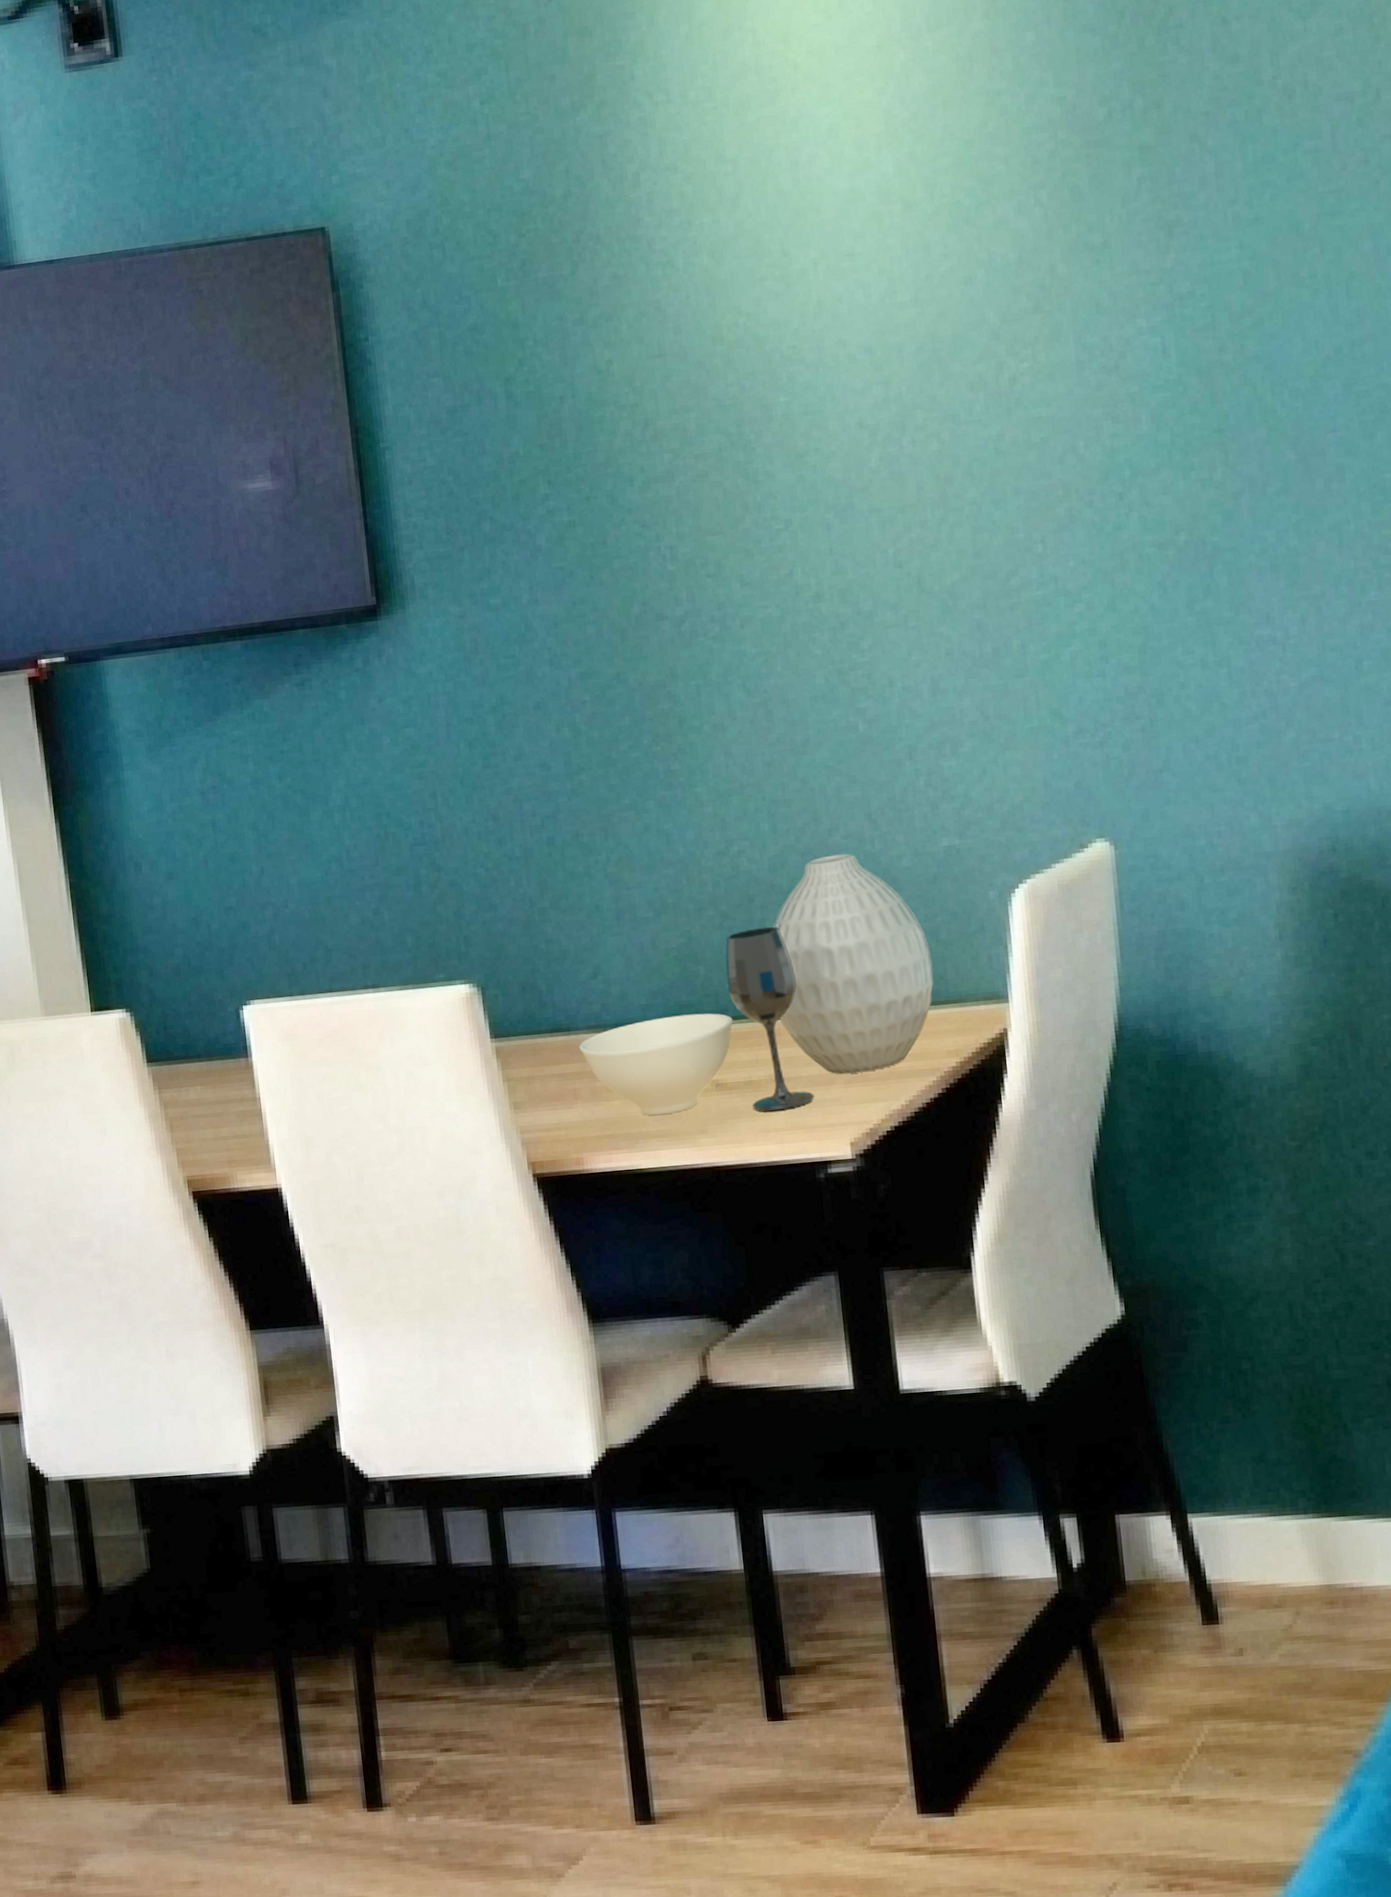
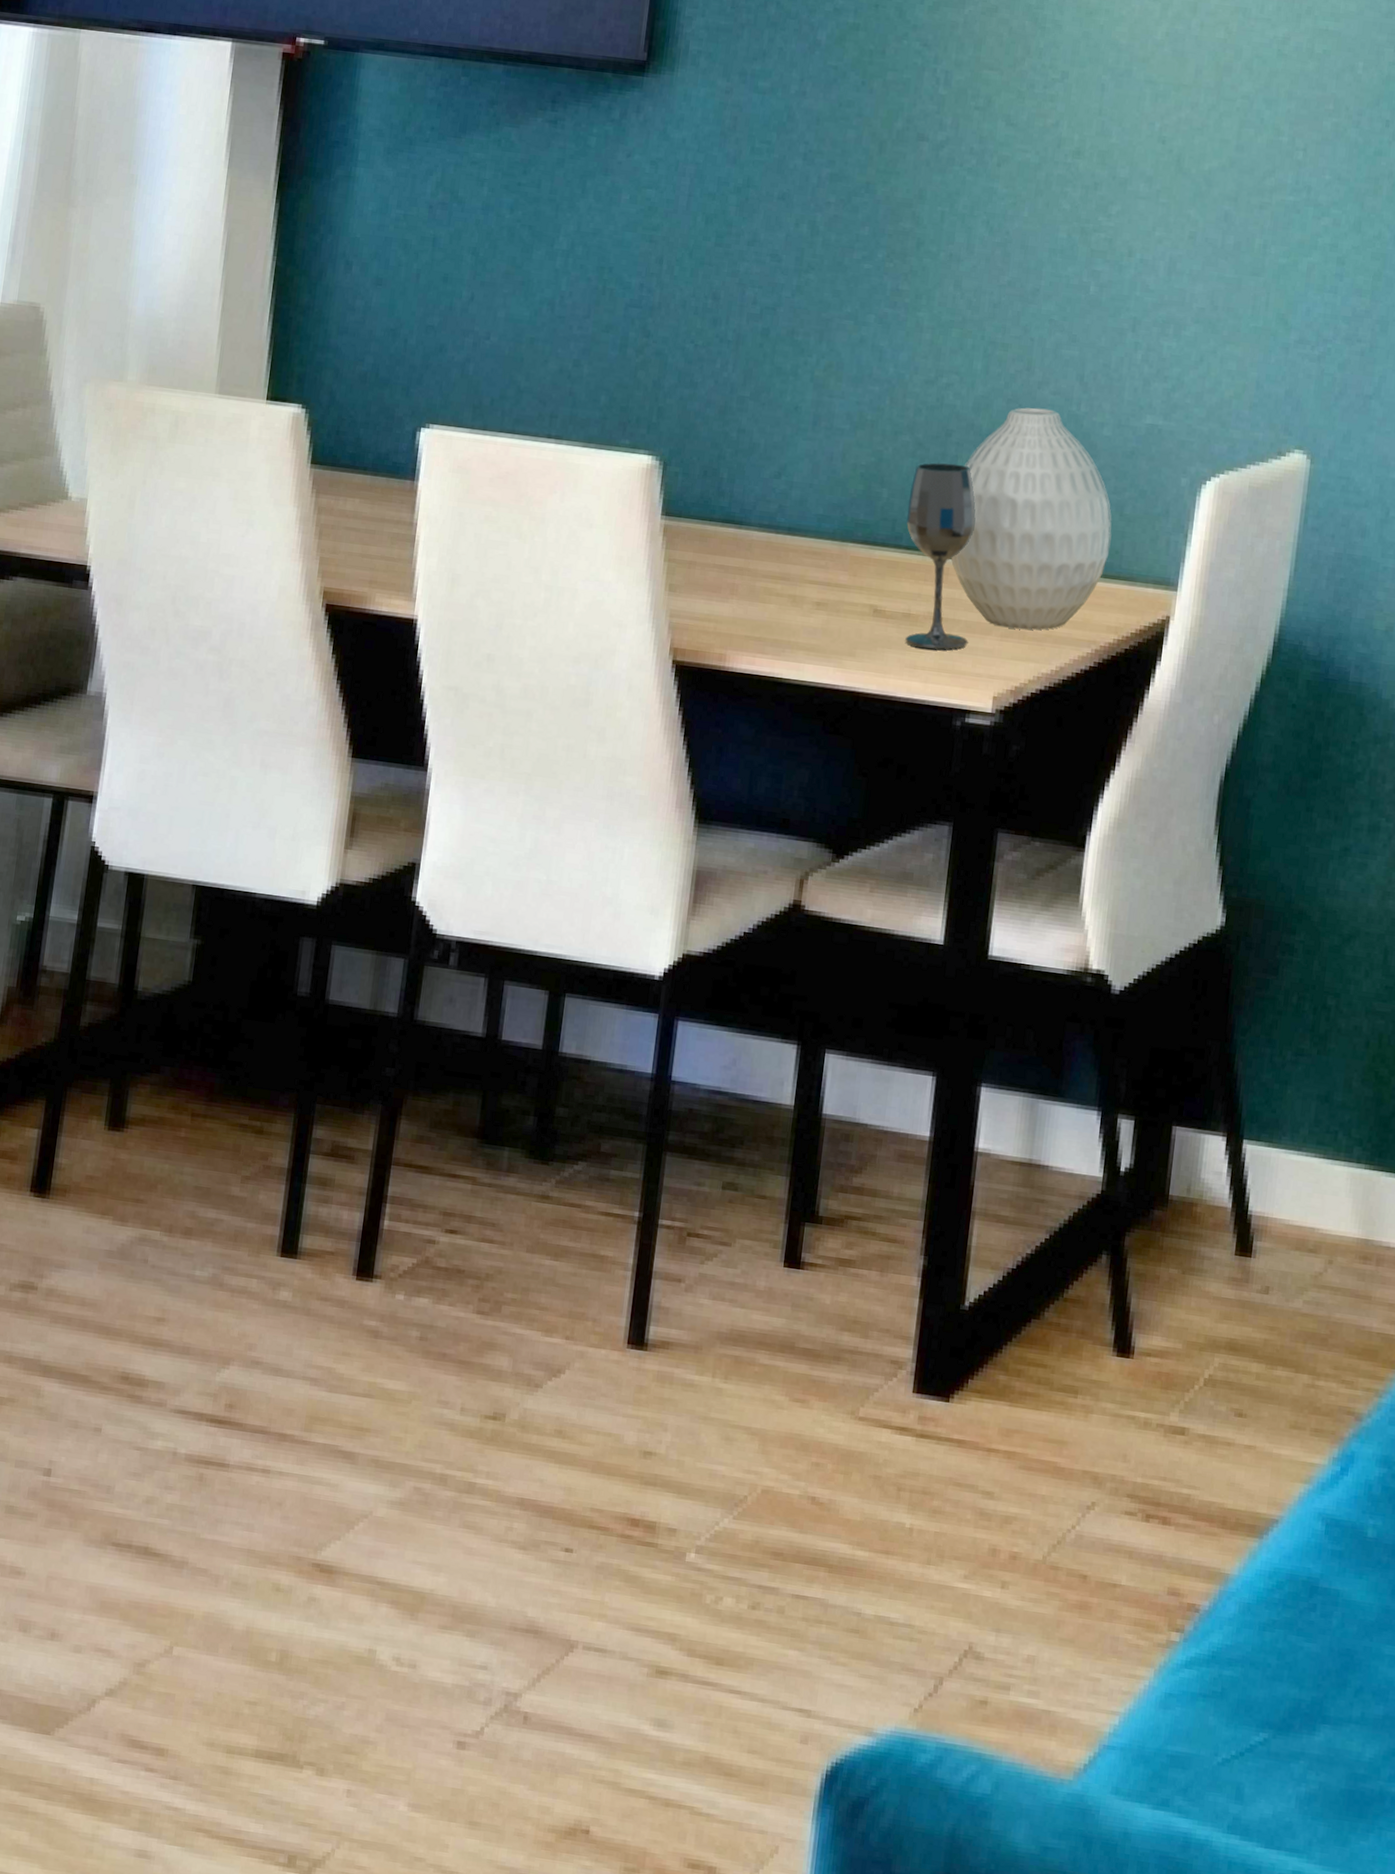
bowl: present [579,1013,733,1116] -> none [747,530,905,630]

